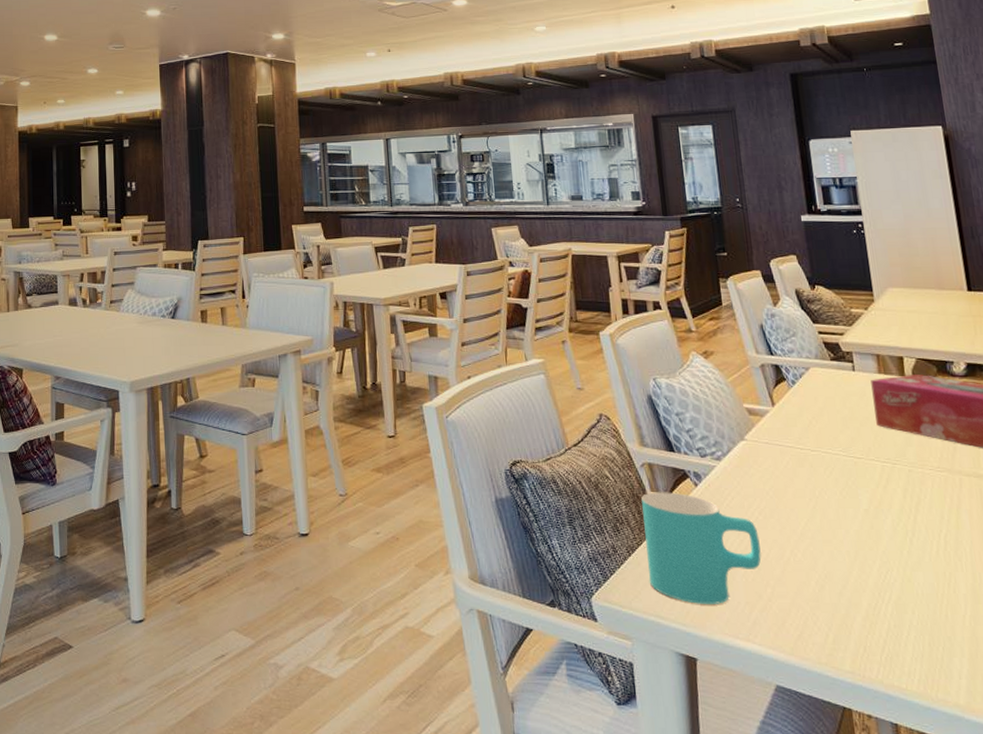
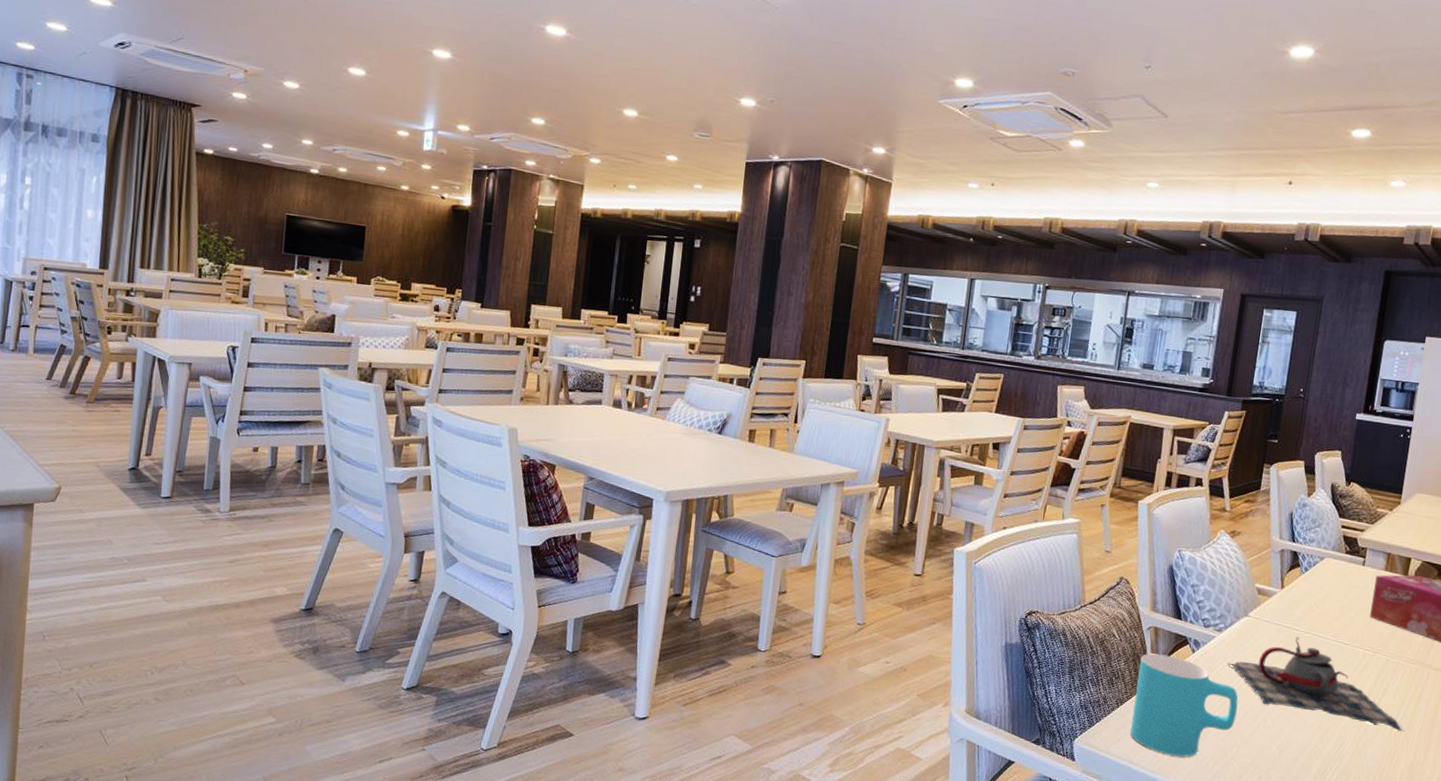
teapot: none [736,456,952,551] -> present [1227,637,1403,733]

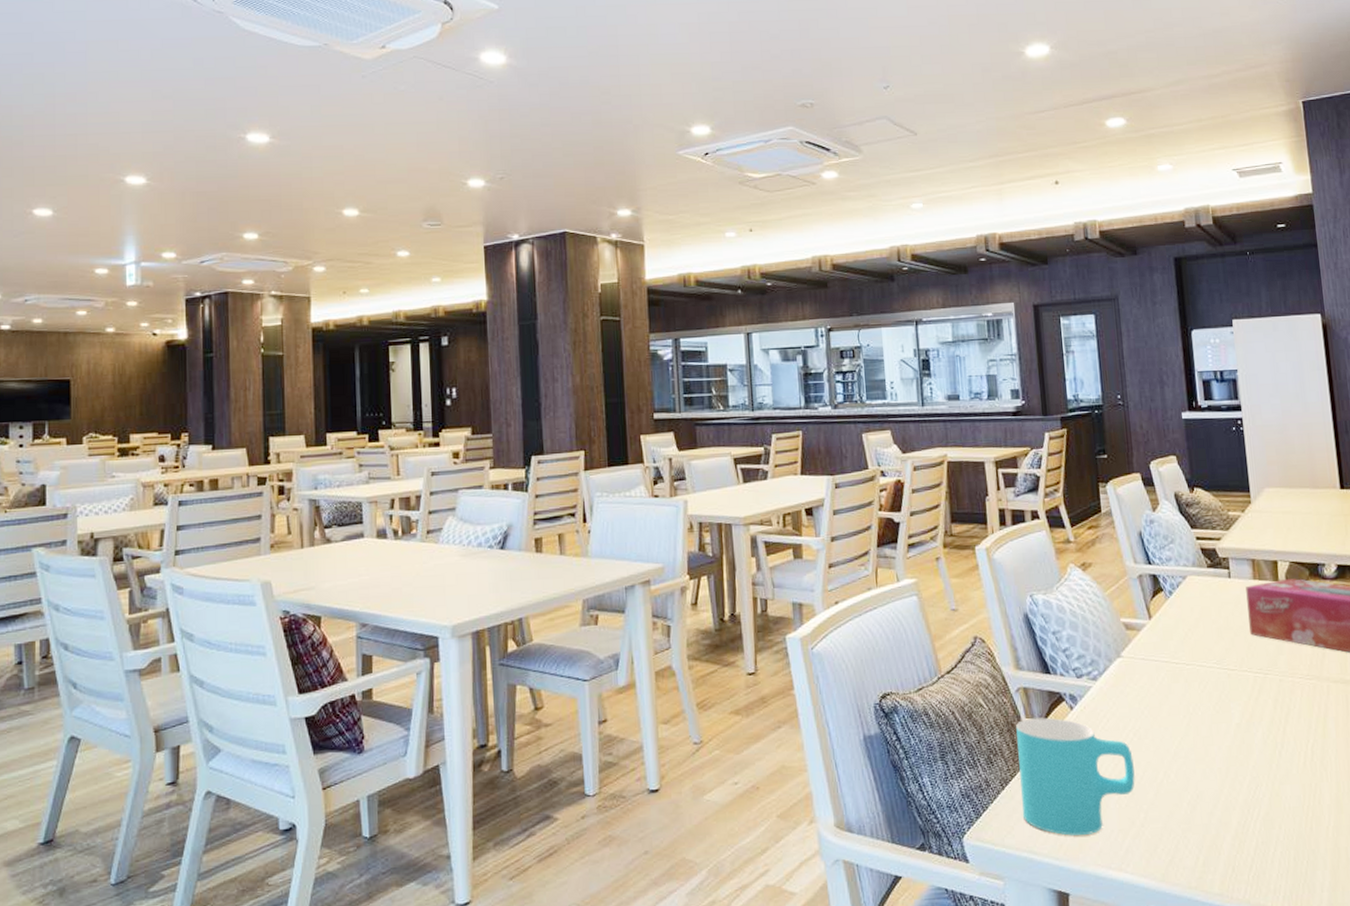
teapot: present [1227,637,1403,733] -> none [1111,671,1318,761]

